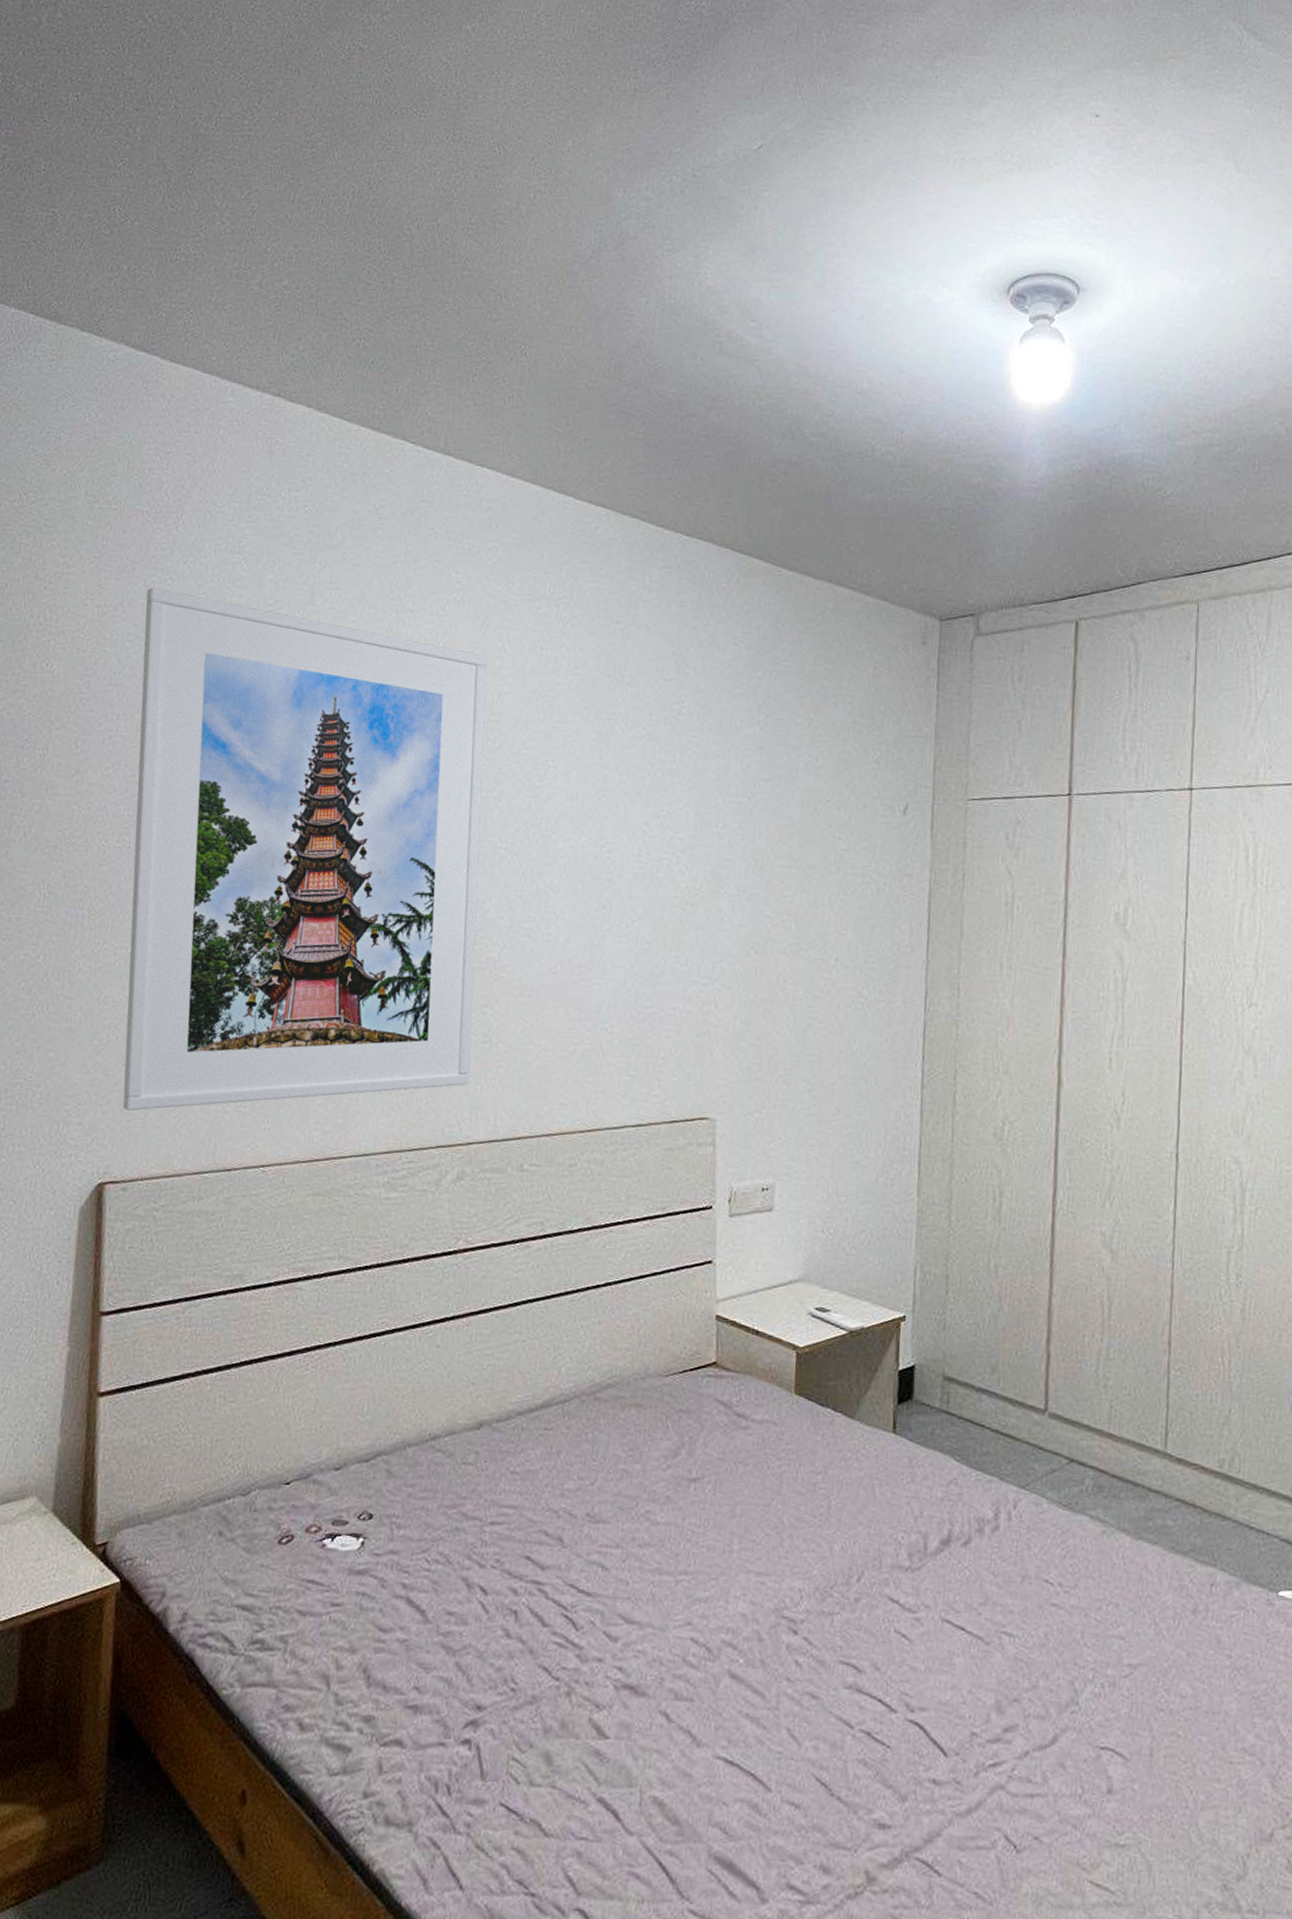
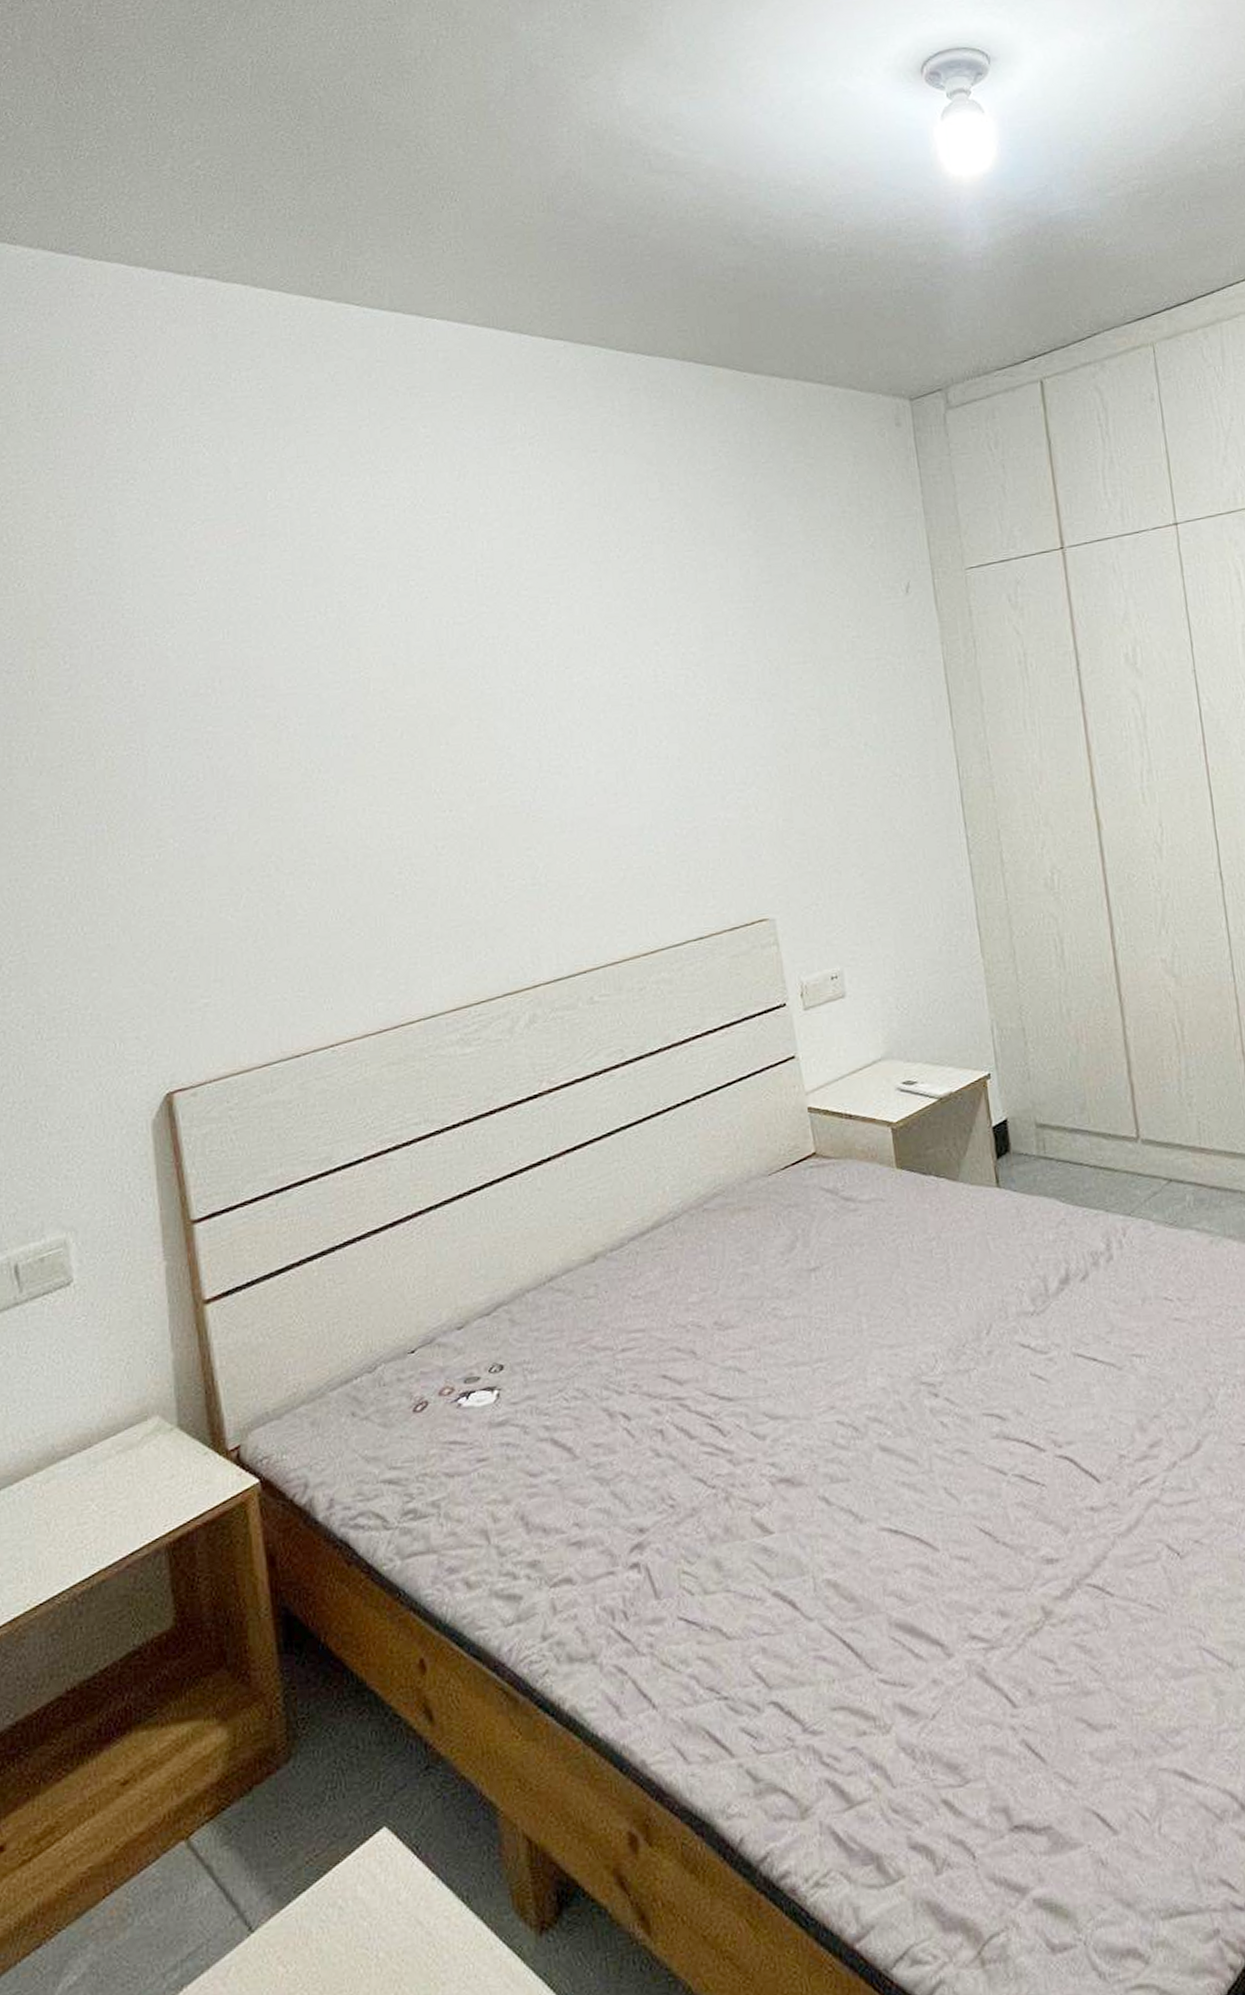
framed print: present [122,587,488,1111] -> none [110,489,525,1017]

